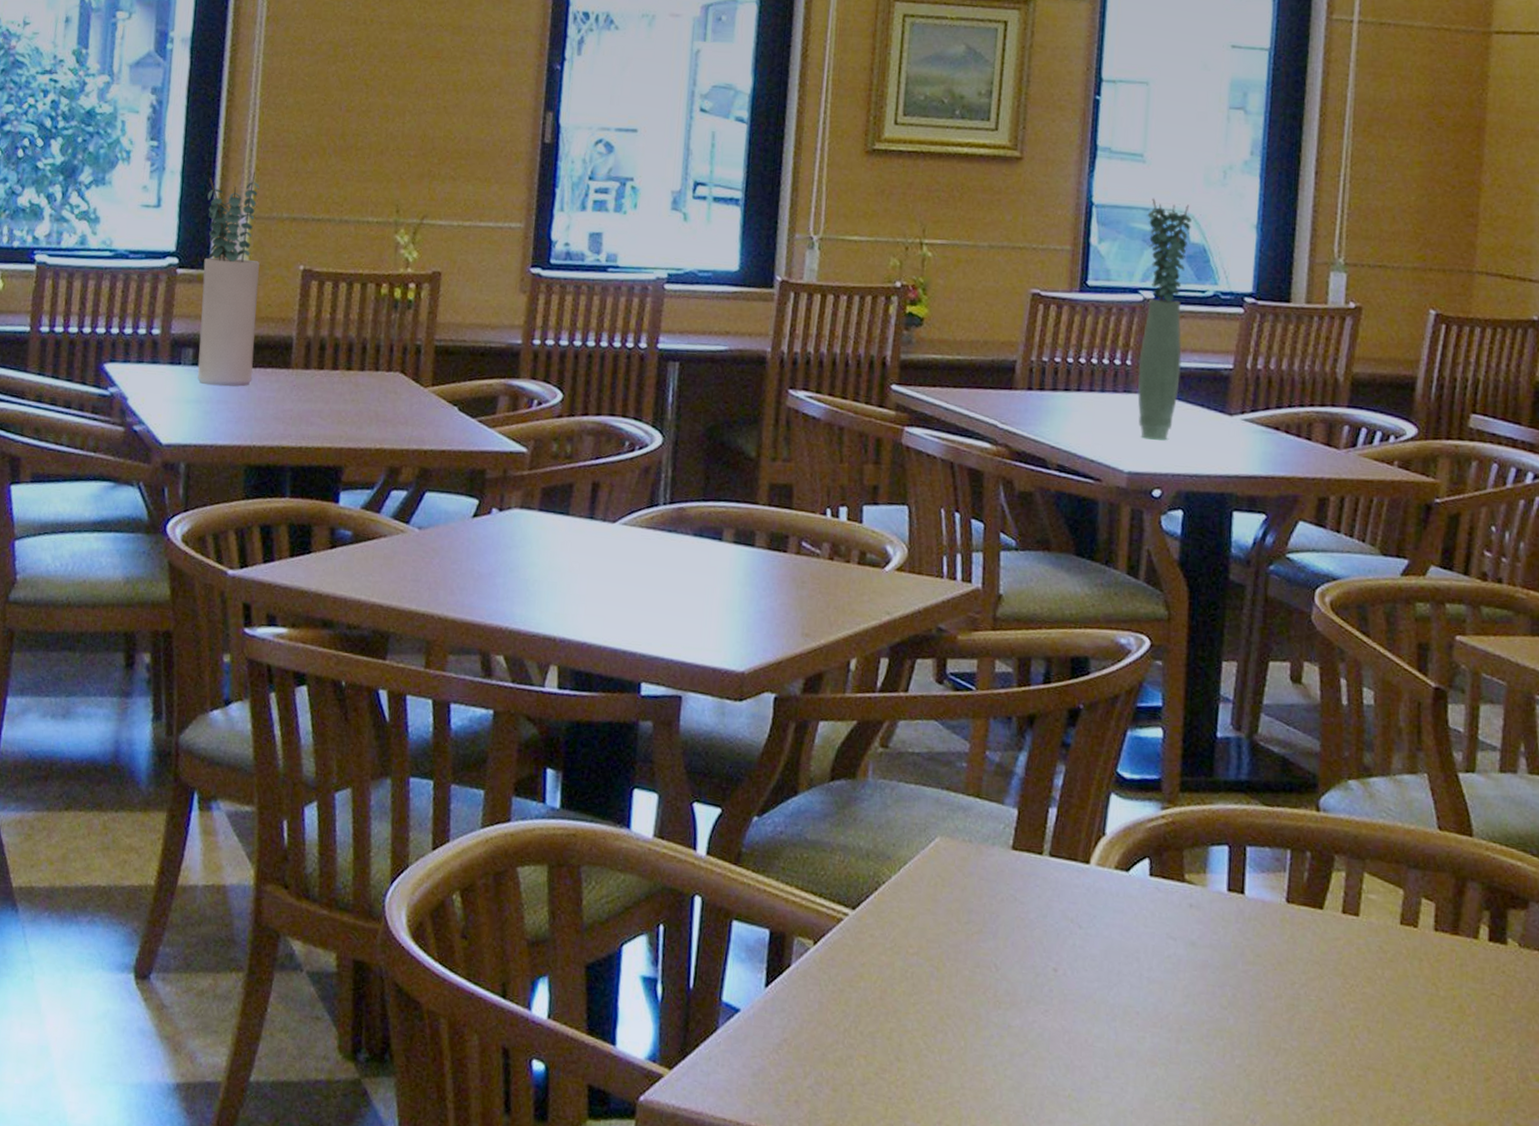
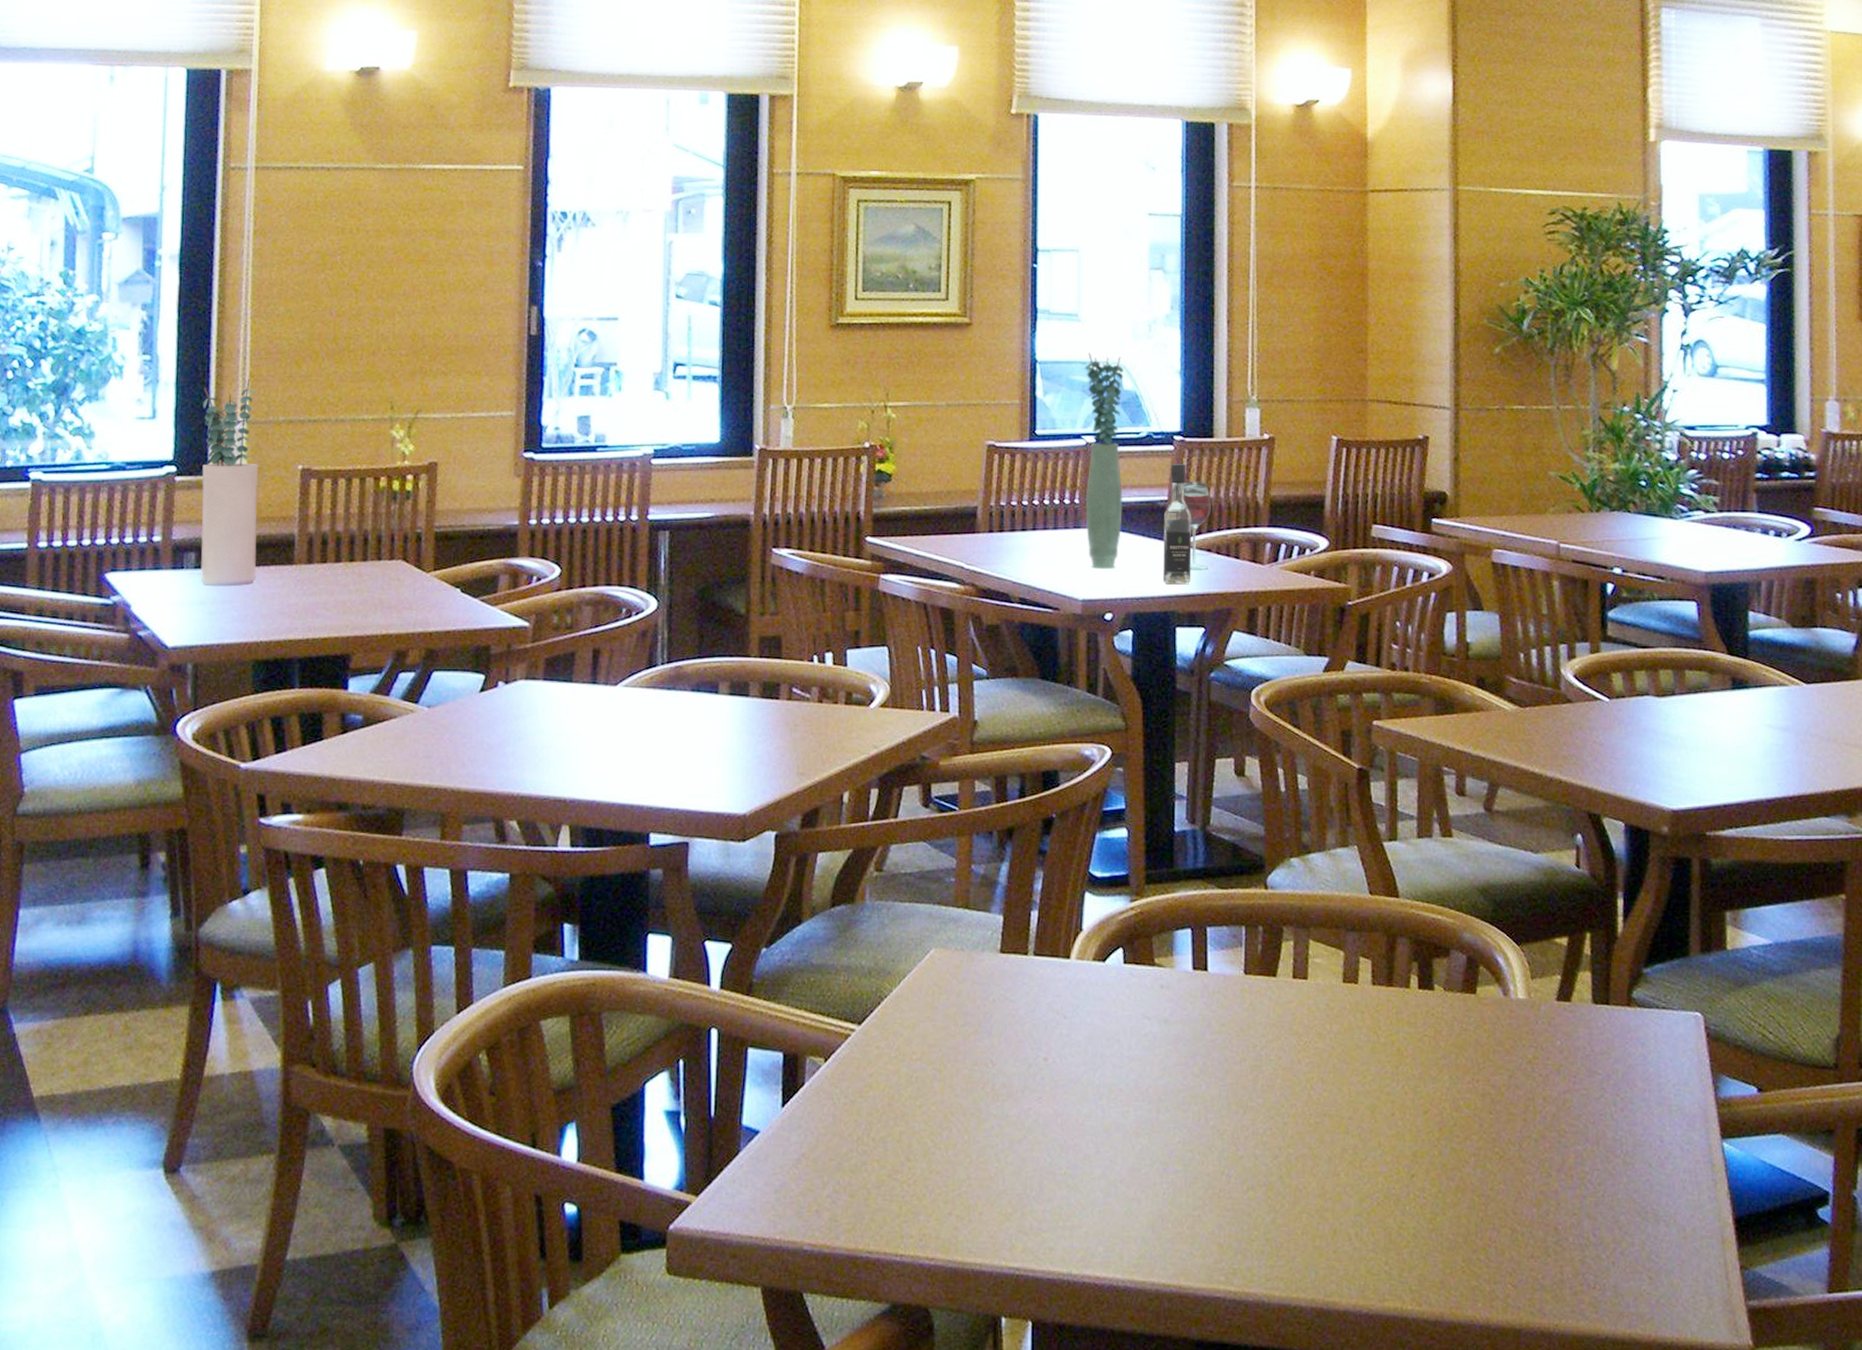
bottle: none [1222,328,1259,465] -> present [1163,463,1191,585]
wineglass: none [1252,349,1283,450] -> present [1184,482,1211,571]

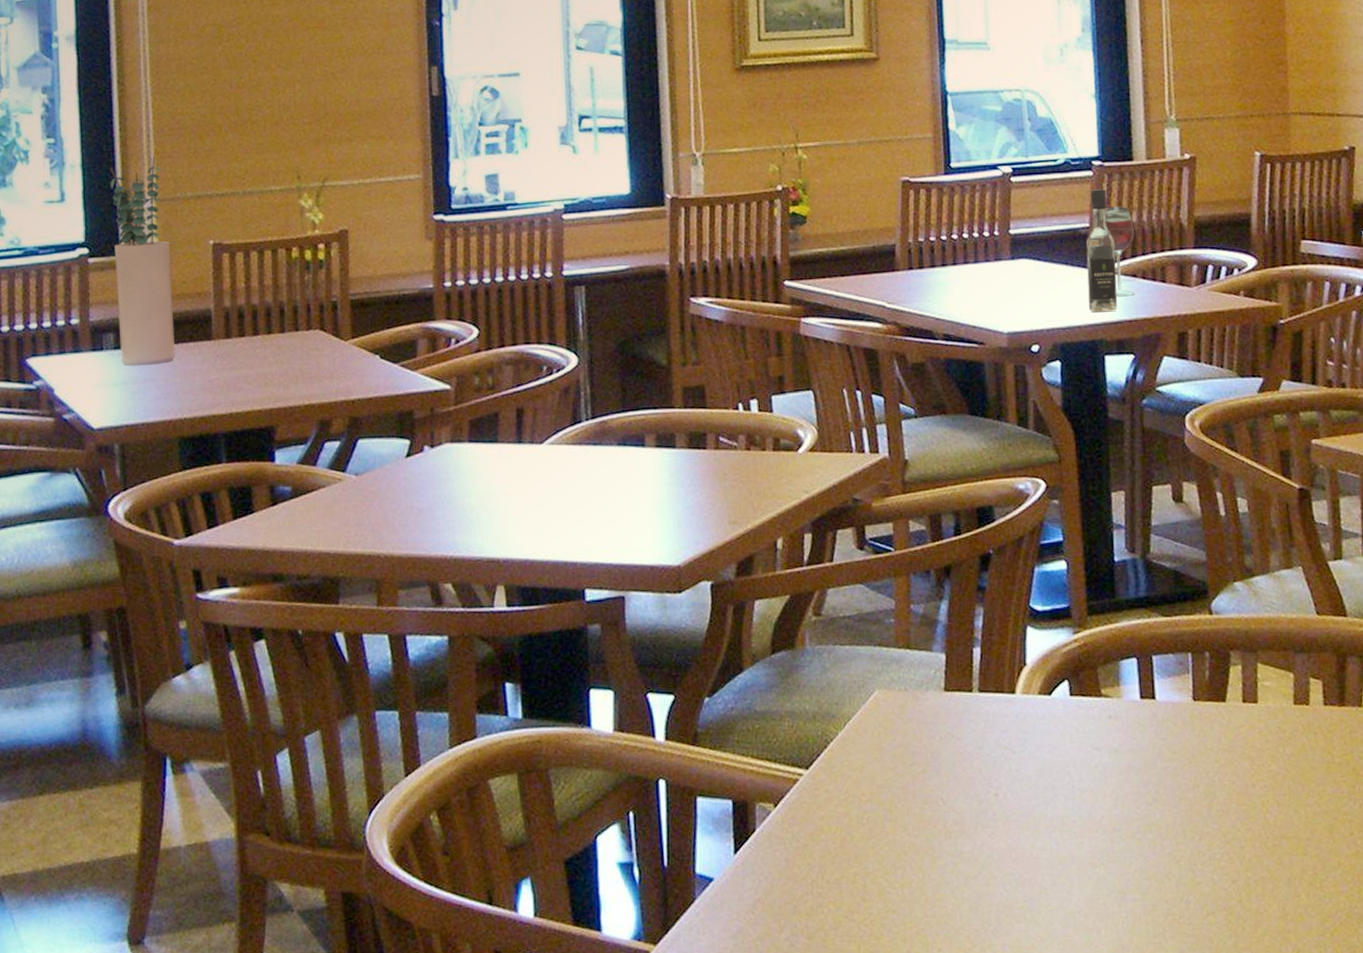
vase: present [1084,353,1124,569] -> none [997,81,1044,301]

